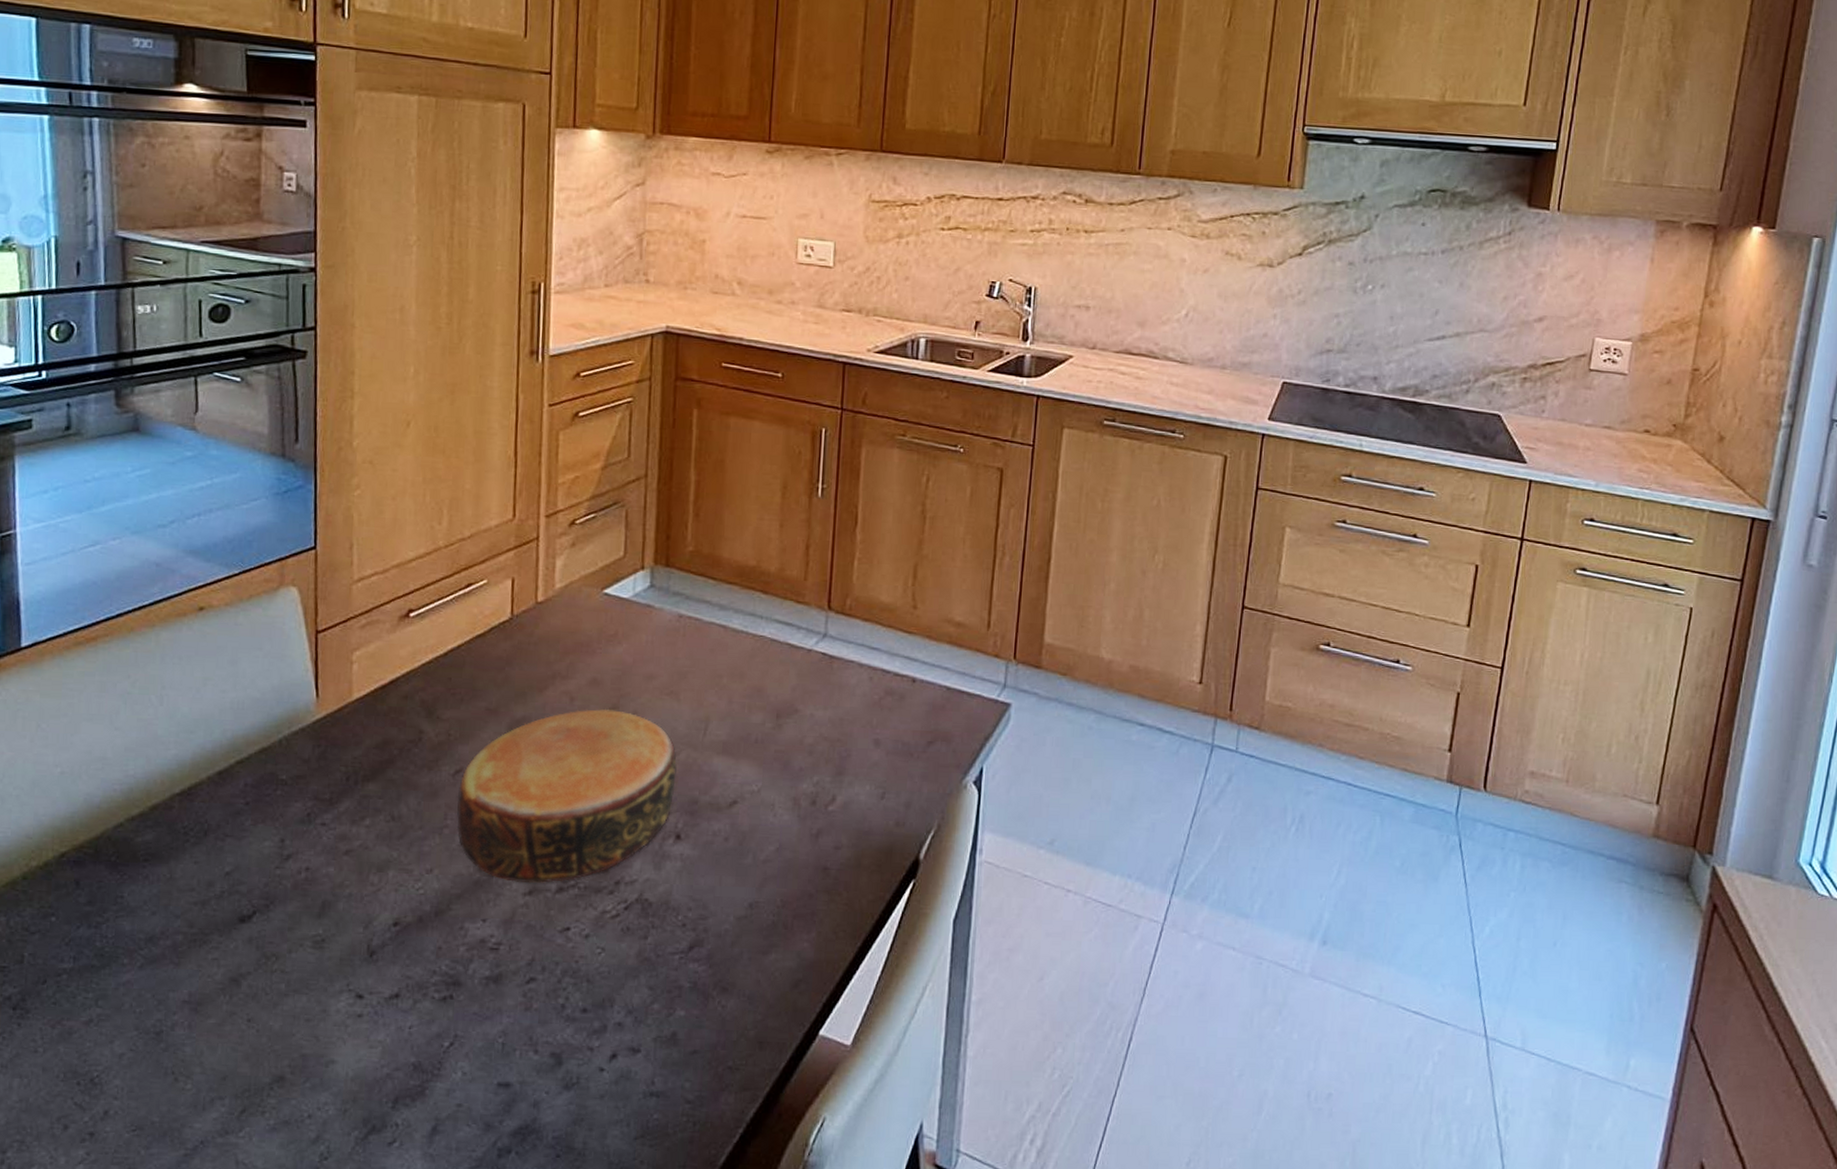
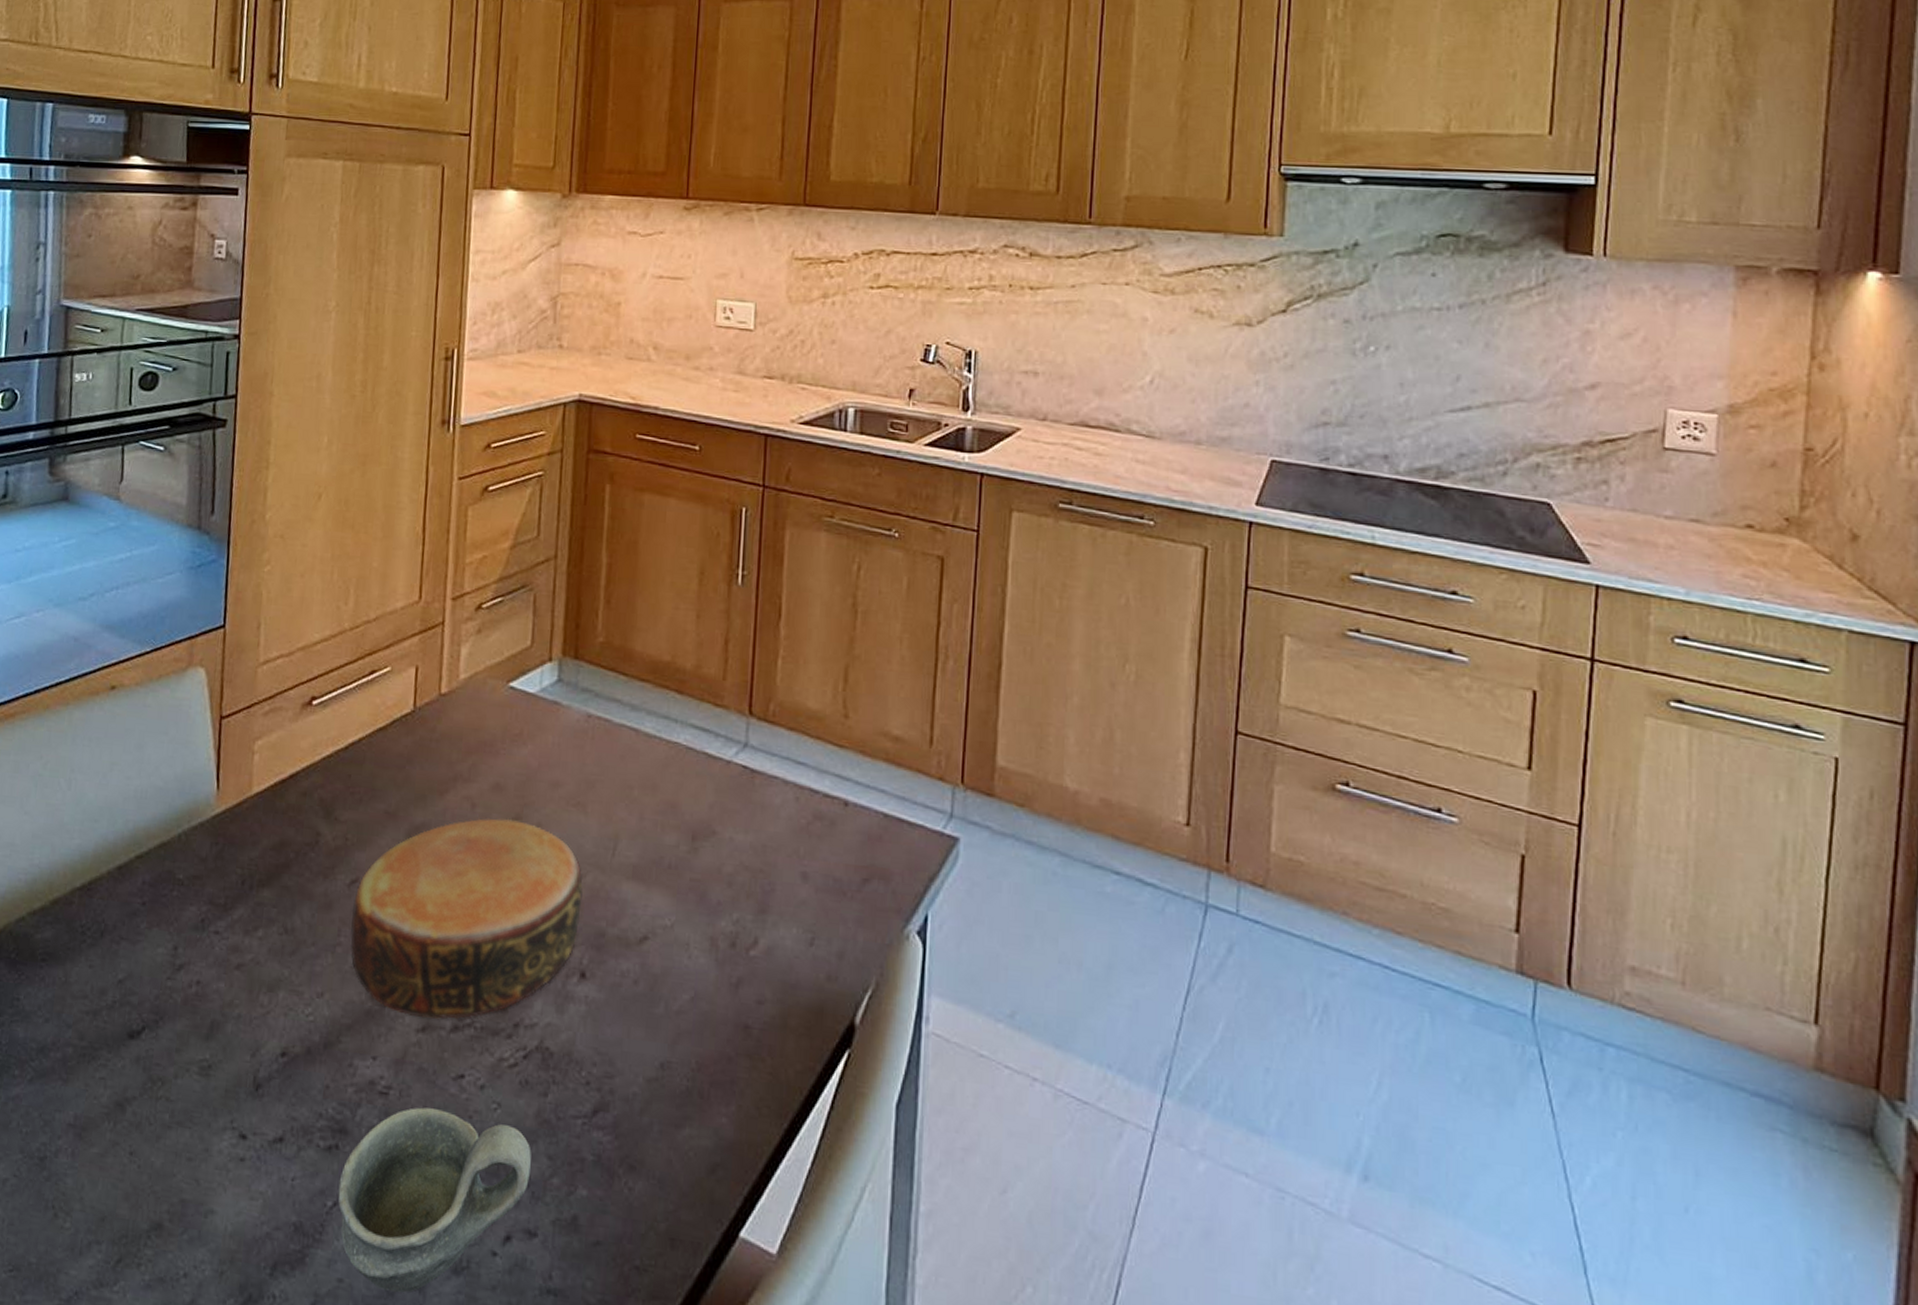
cup: none [454,957,634,1109] -> present [338,1107,531,1293]

